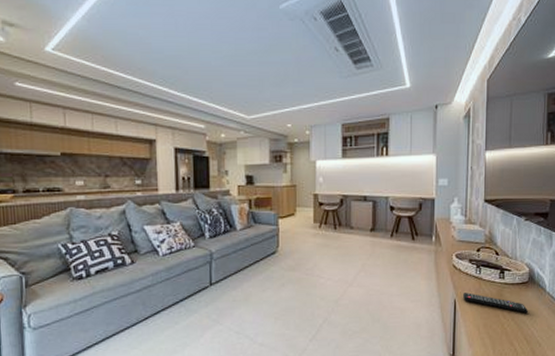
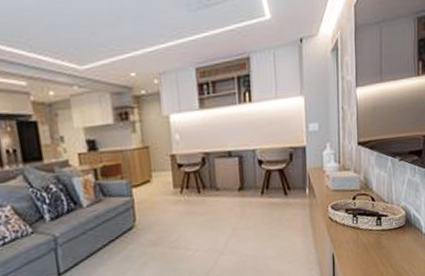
remote control: present [463,293,529,314] -> none [341,244,407,259]

